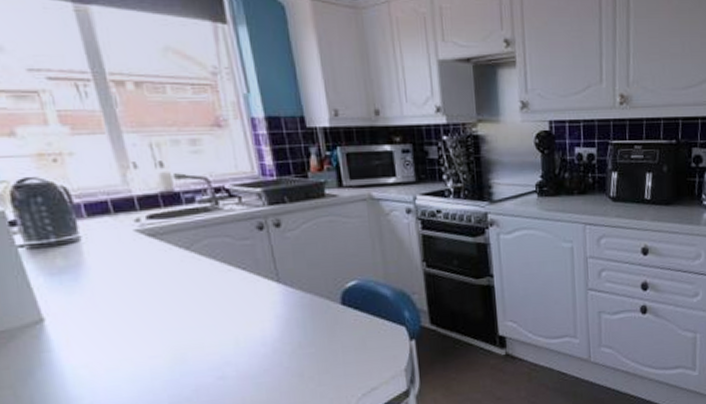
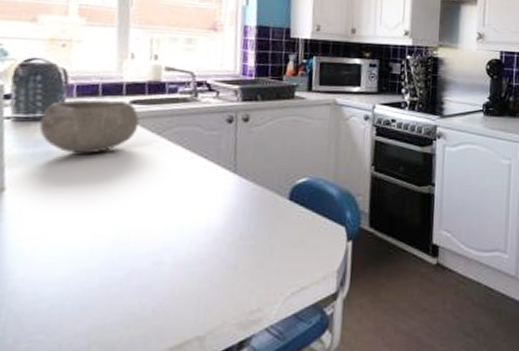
bowl: none [57,216,164,277] -> present [39,99,140,154]

